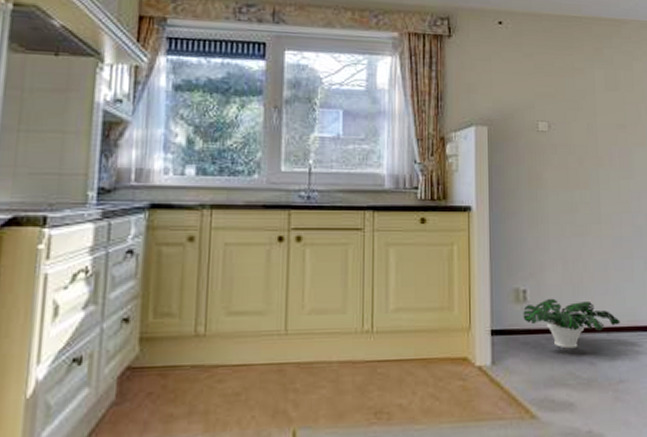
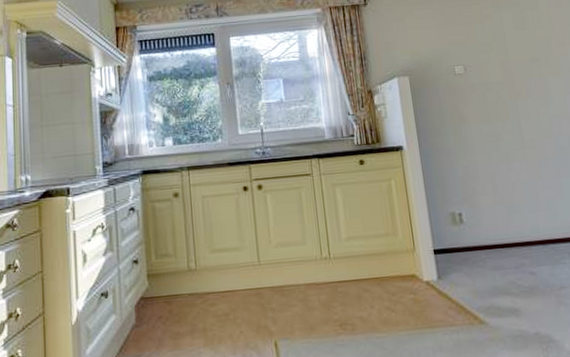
potted plant: present [523,298,620,349] -> none [461,218,555,262]

